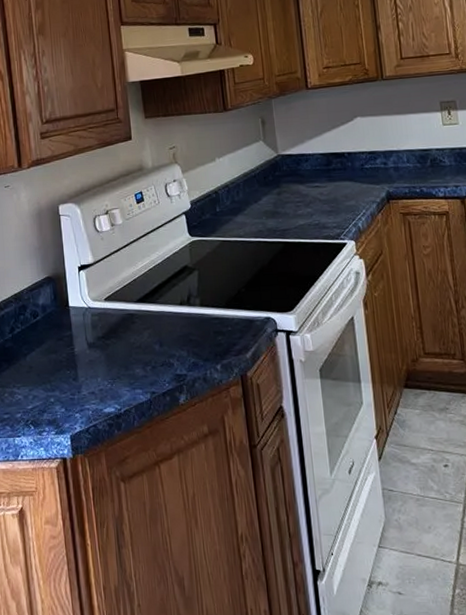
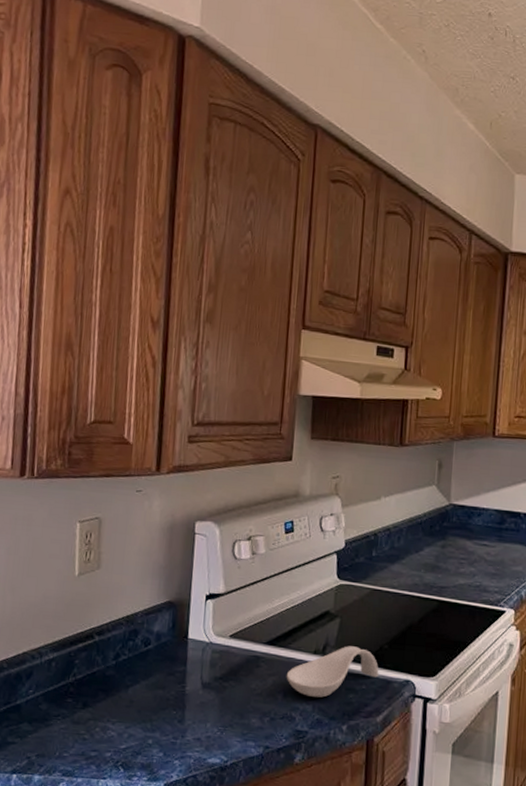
spoon rest: none [159,293,241,343] -> present [286,646,379,698]

